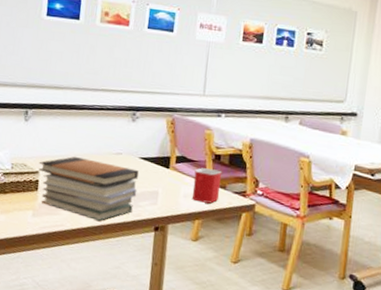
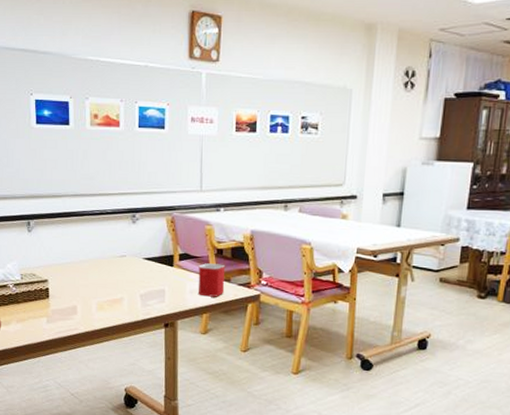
book stack: present [38,156,139,221] -> none [46,262,144,322]

